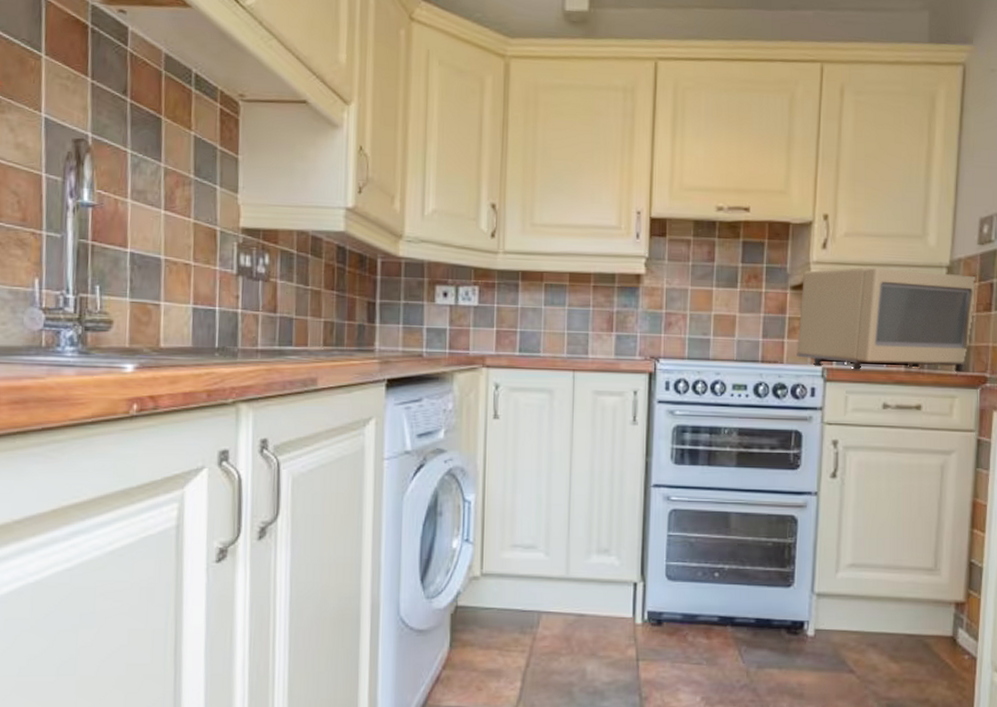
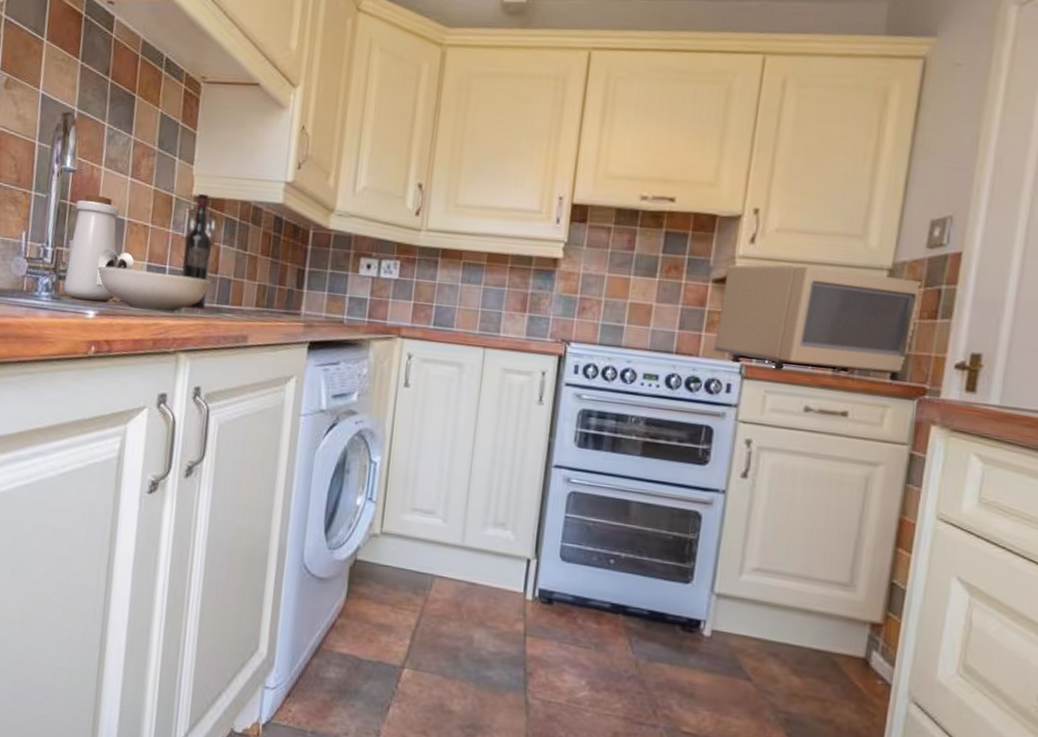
bottle: none [93,231,177,354] -> present [64,194,135,302]
bowl: none [132,313,269,359] -> present [97,266,211,312]
wine bottle: none [234,224,267,353] -> present [181,193,212,309]

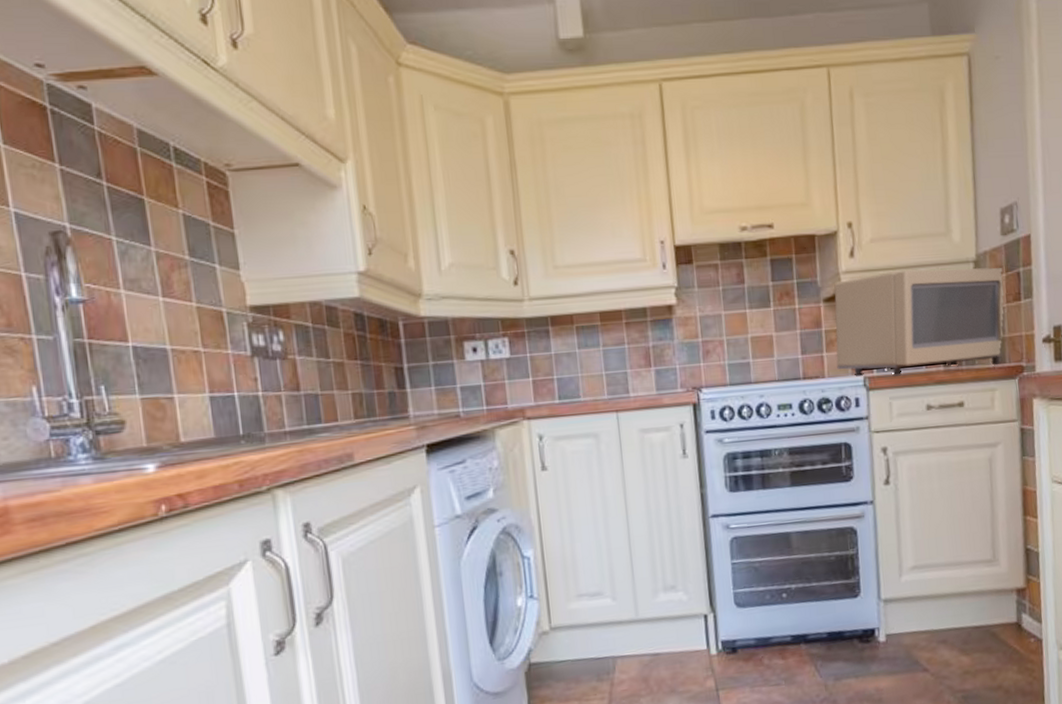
bottle: present [64,194,135,302] -> none [96,325,193,455]
bowl: present [97,266,211,312] -> none [145,400,294,451]
wine bottle: present [181,193,212,309] -> none [250,301,294,436]

